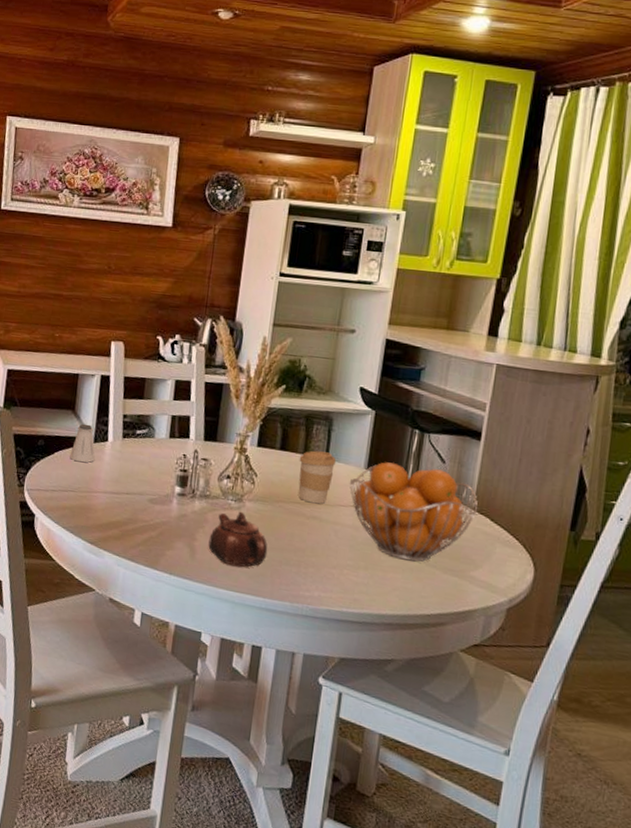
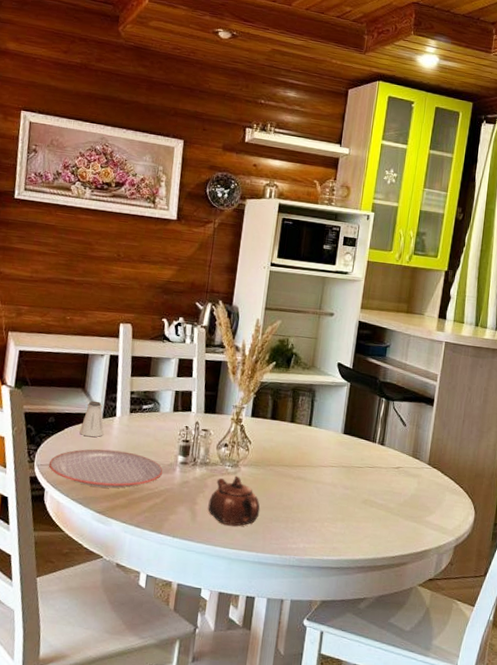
plate: none [38,475,159,518] -> present [48,449,163,489]
coffee cup: present [298,450,337,504] -> none [286,419,318,466]
fruit basket: present [349,462,478,562] -> none [329,427,432,512]

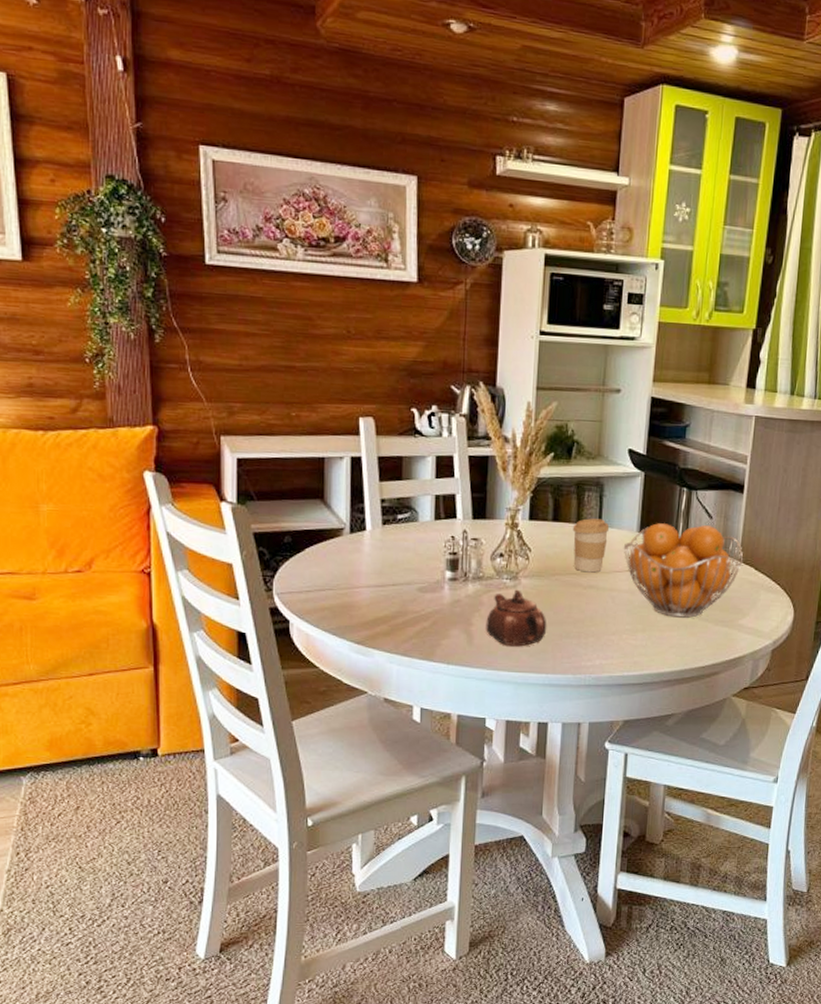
plate: present [48,449,163,489] -> none [290,569,429,614]
saltshaker: present [79,400,104,438] -> none [323,513,353,557]
coffee cup: none [286,419,318,466] -> present [572,518,610,573]
fruit basket: none [329,427,432,512] -> present [623,523,744,618]

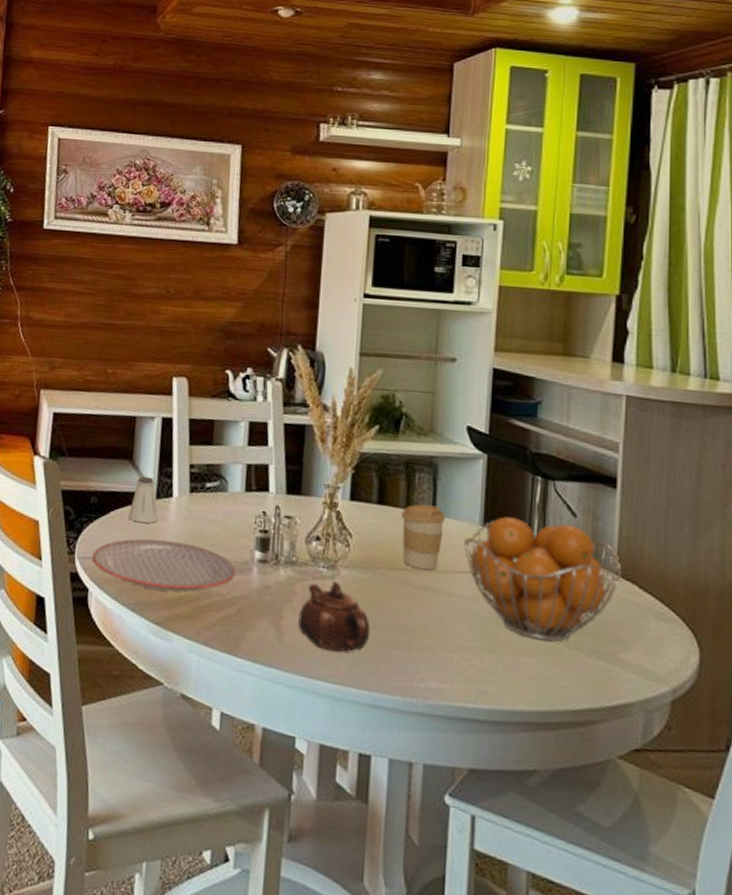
plate: none [290,569,429,614] -> present [92,538,236,592]
saltshaker: none [323,513,353,557] -> present [128,476,158,524]

